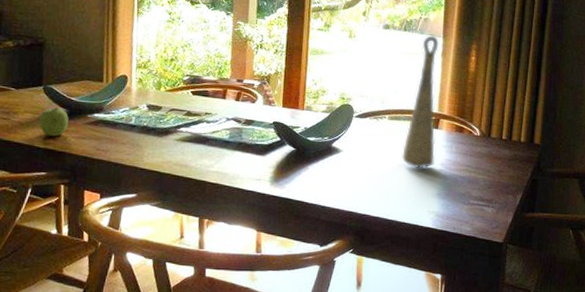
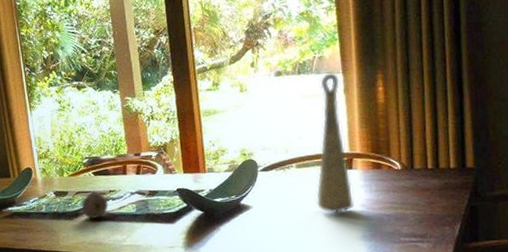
fruit: none [173,110,202,139] -> present [81,191,109,219]

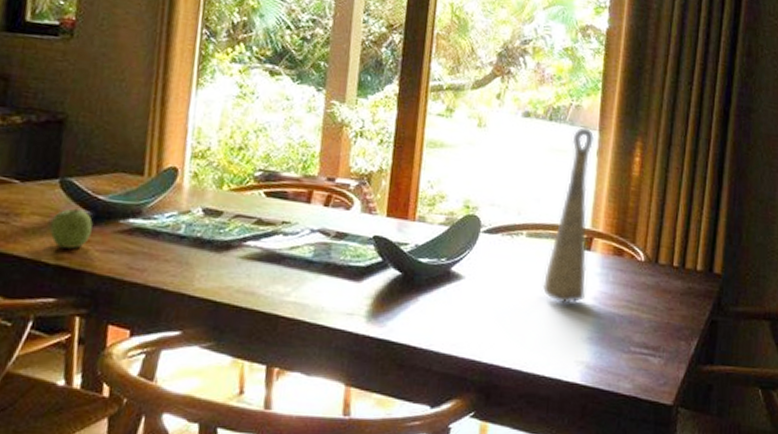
fruit: present [81,191,109,219] -> none [237,217,277,257]

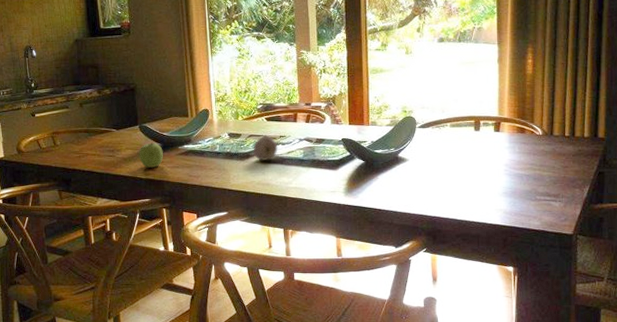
fruit: none [237,217,277,257] -> present [253,135,278,161]
decorative vase: present [542,127,594,305] -> none [465,43,498,171]

